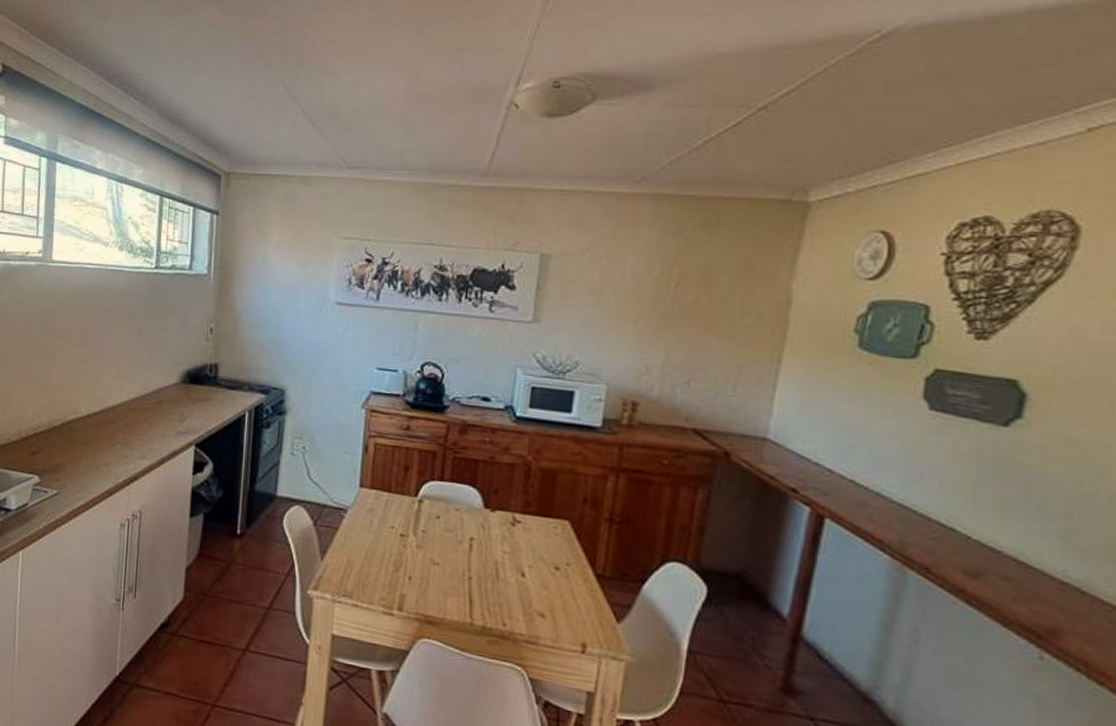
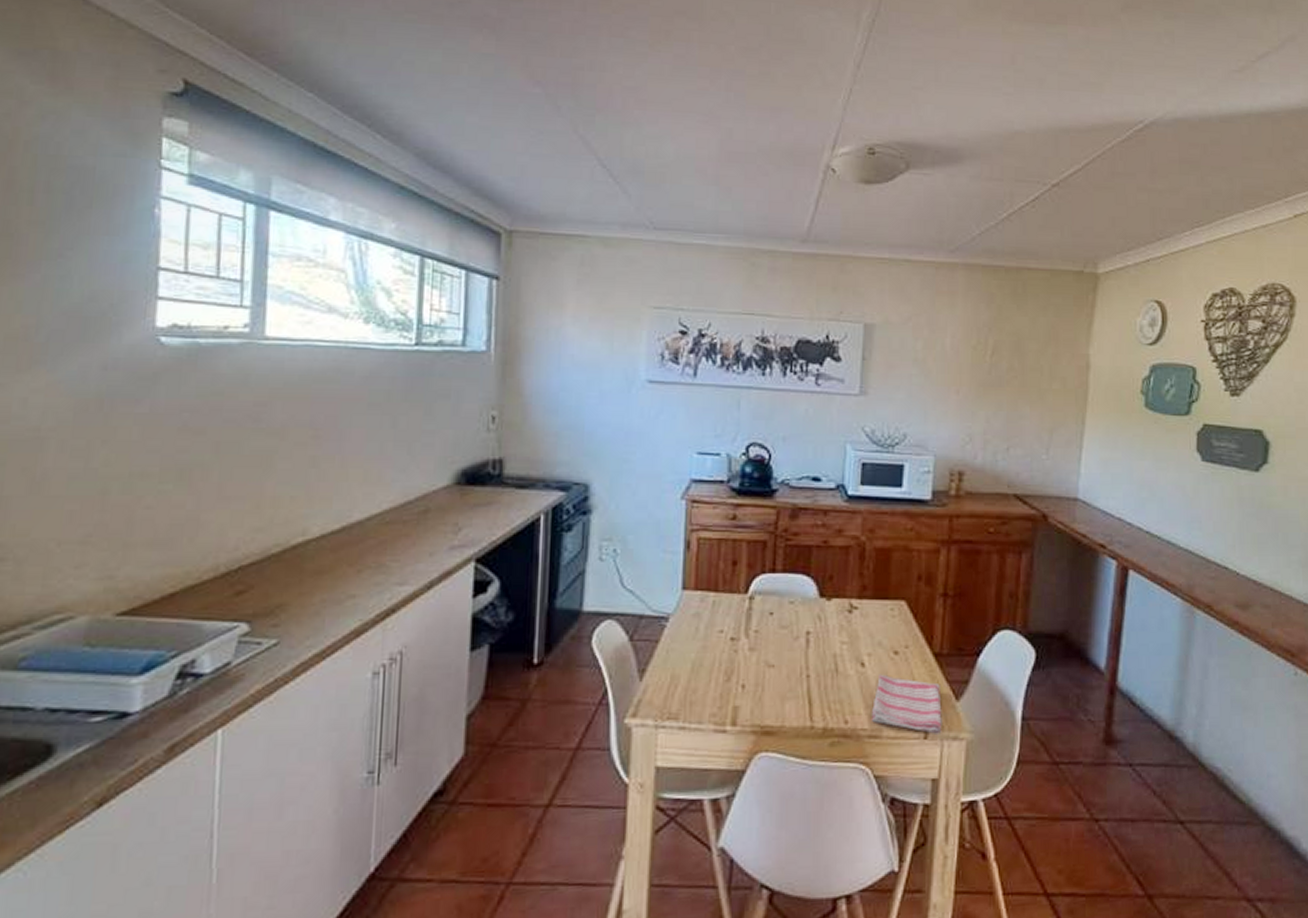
dish towel: none [528,586,602,651] -> present [871,674,942,734]

